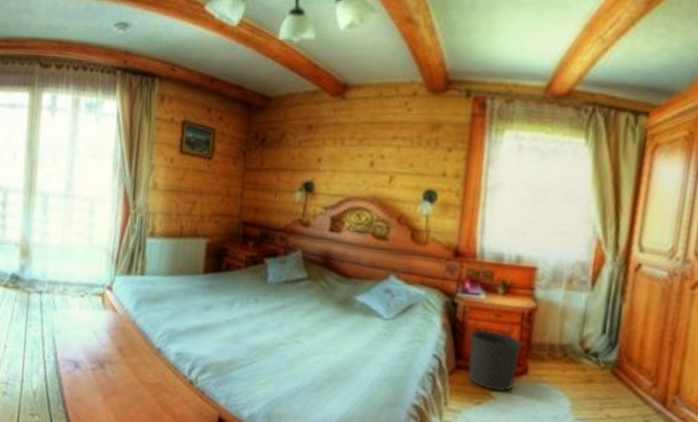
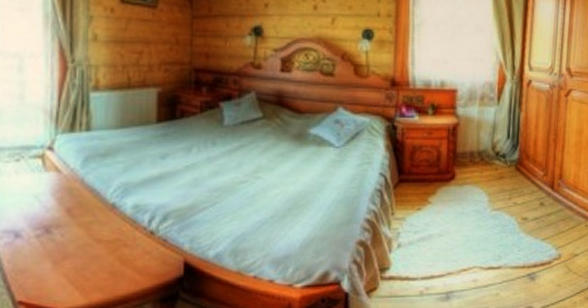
waste bin: present [468,329,523,392] -> none [408,146,450,197]

